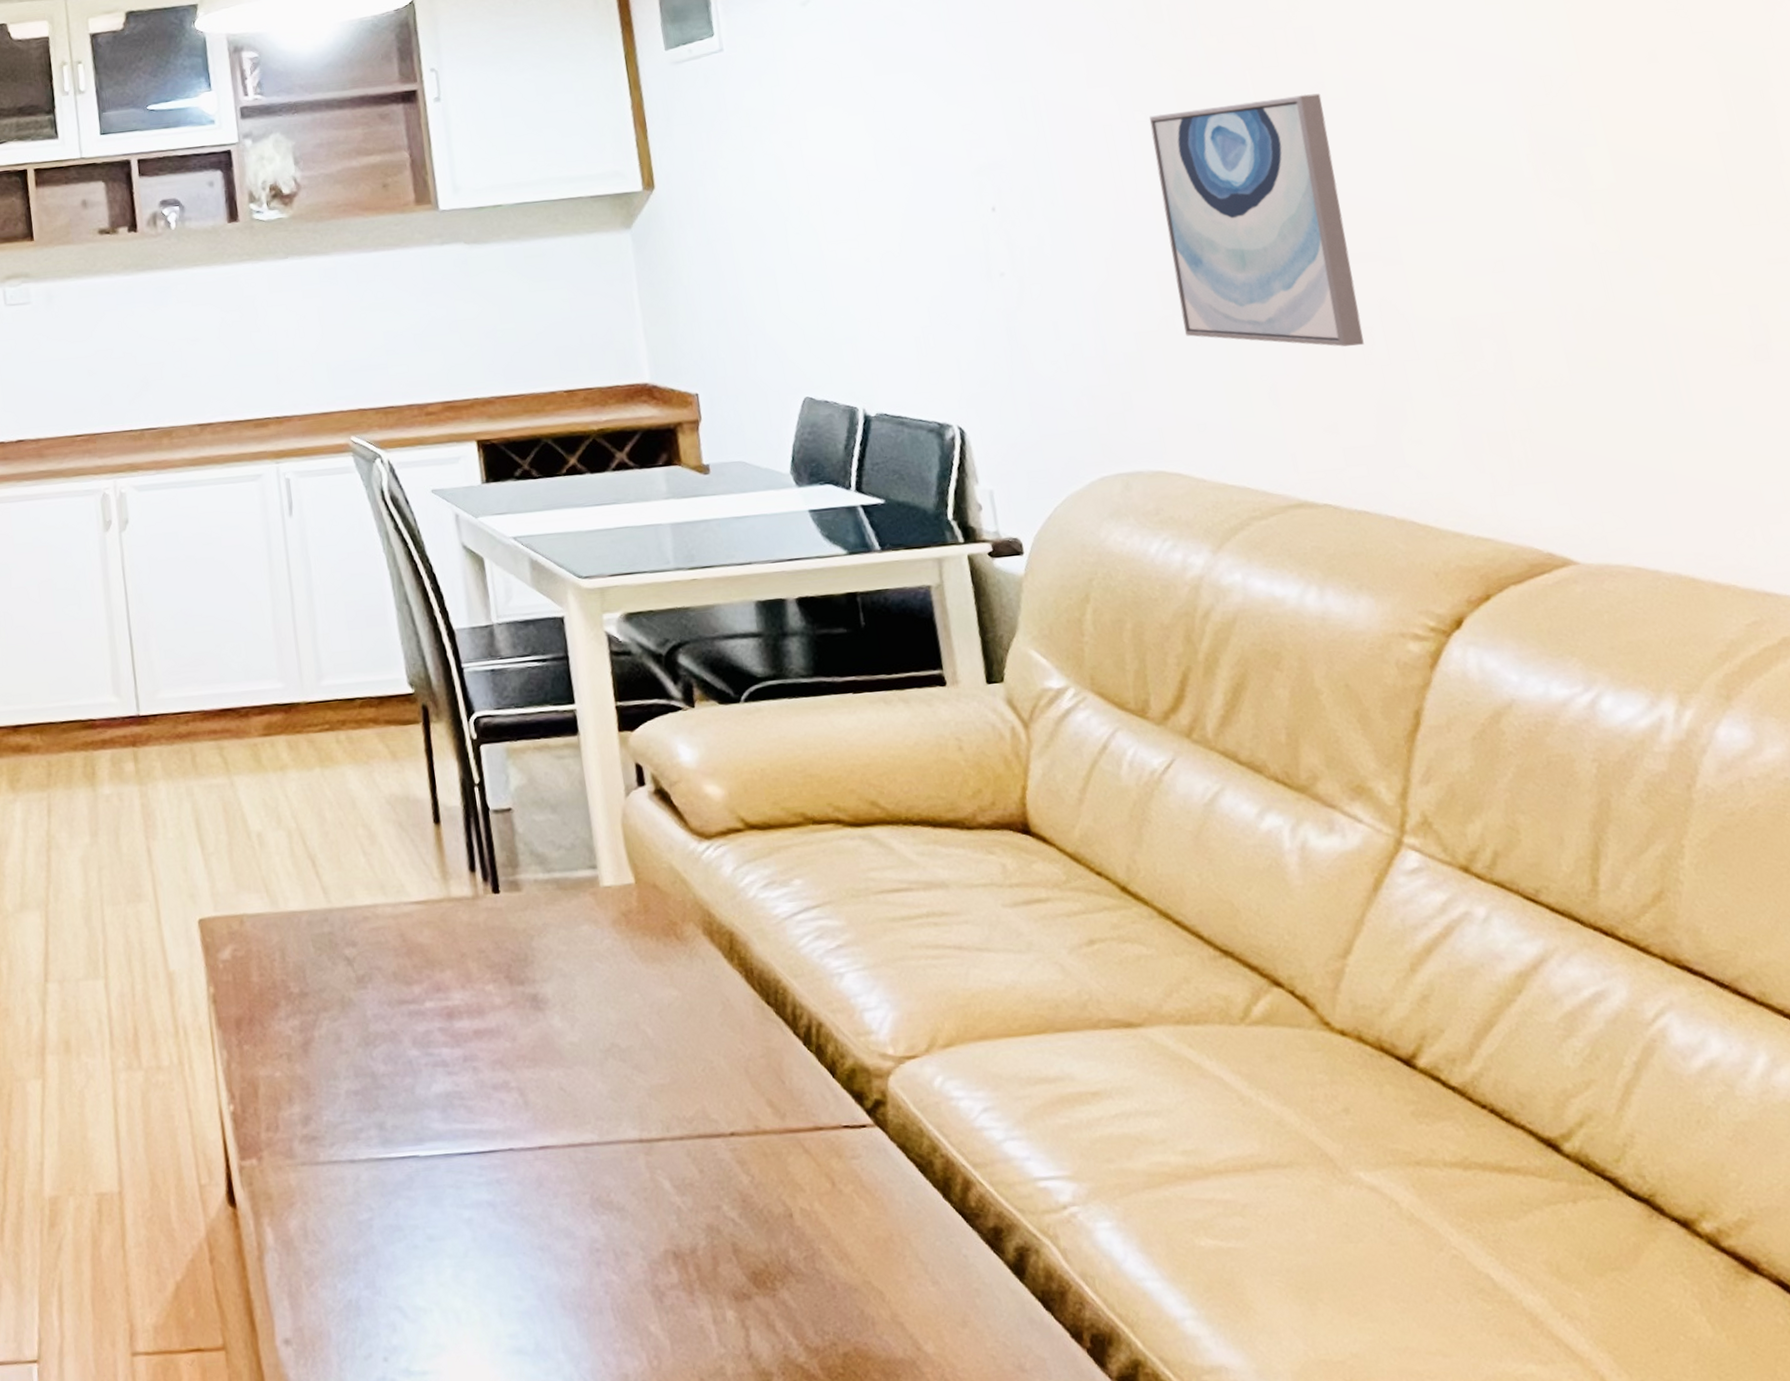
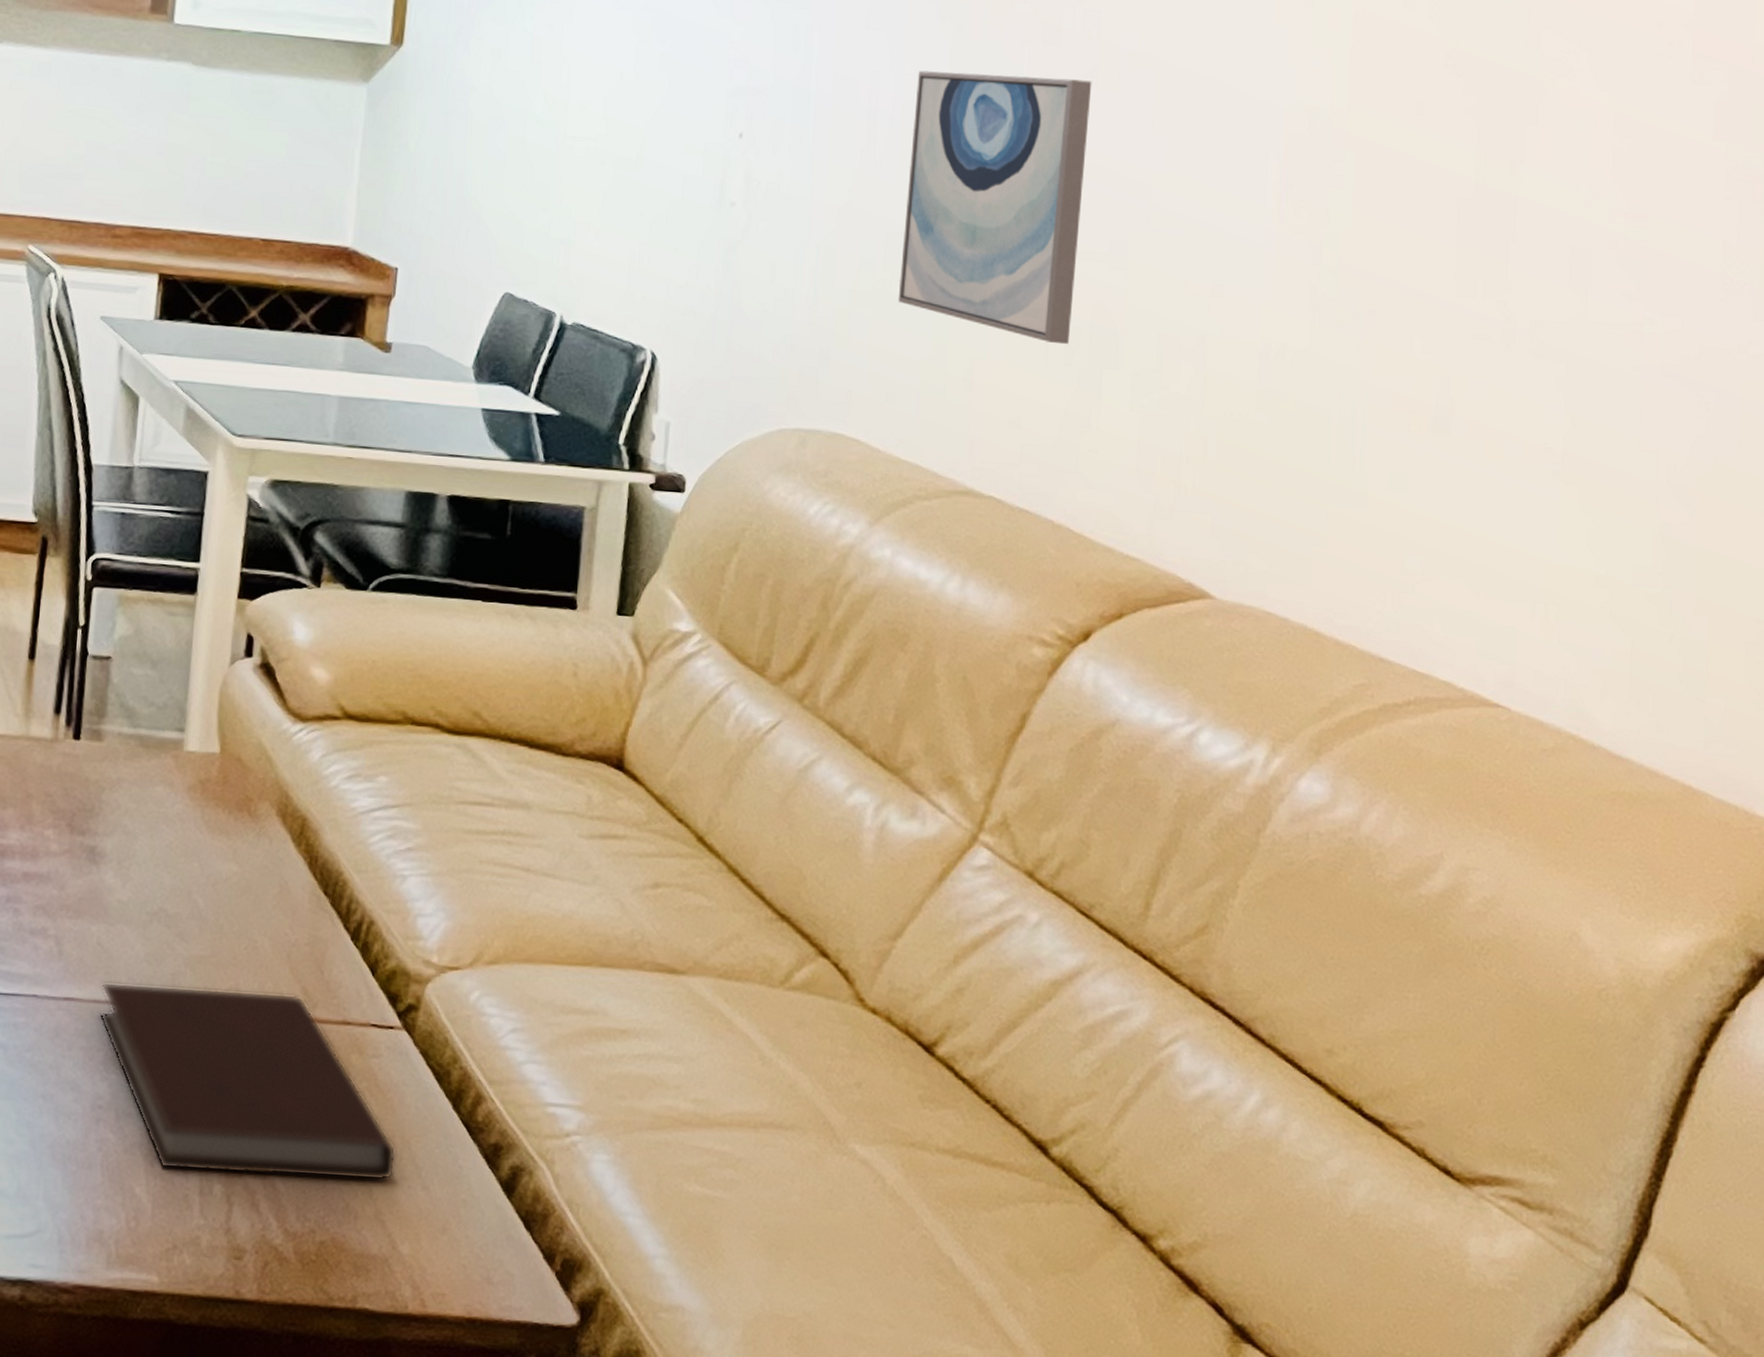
notebook: none [572,1108,901,1303] -> present [99,982,396,1181]

